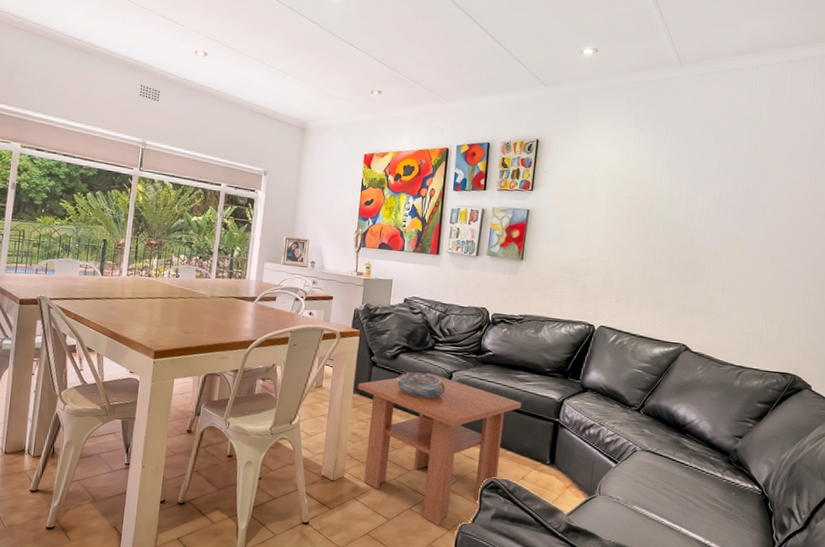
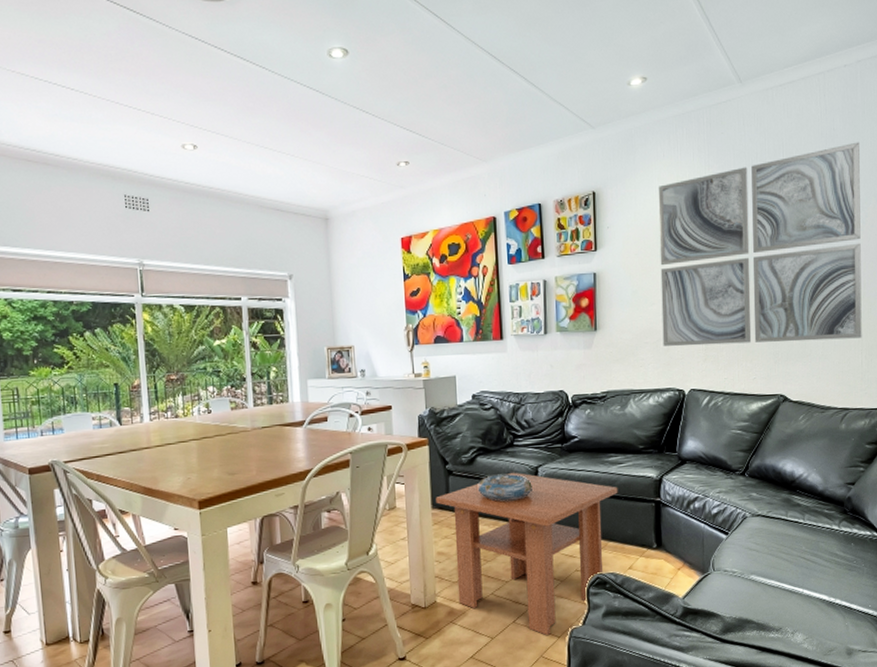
wall art: none [580,130,783,305] -> present [658,142,862,346]

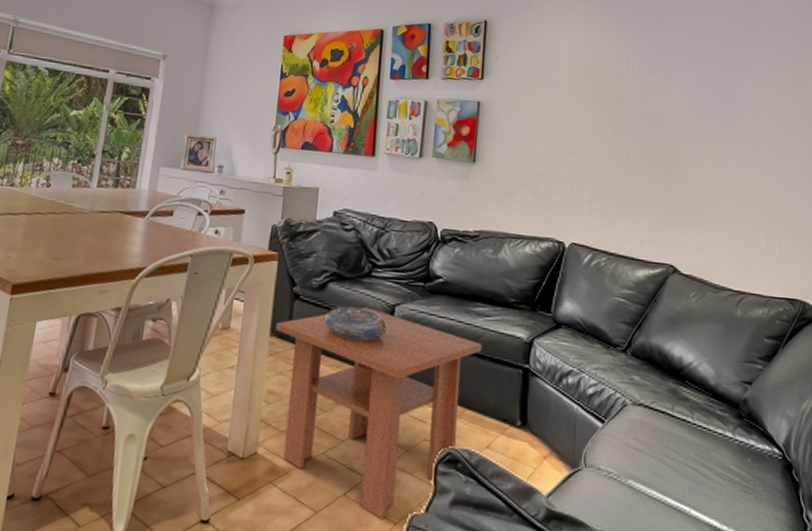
wall art: present [658,142,862,346] -> none [544,12,760,215]

